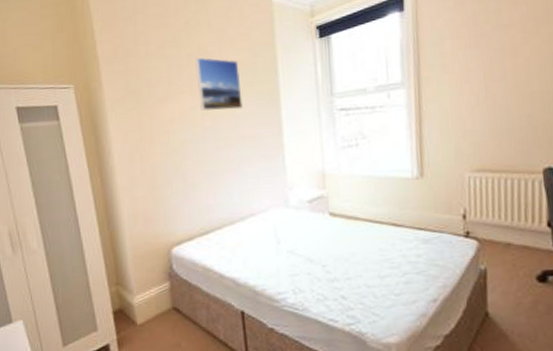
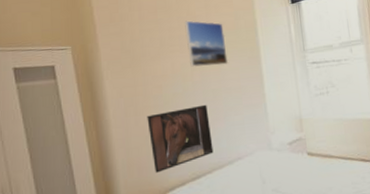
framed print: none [153,153,224,225] -> present [147,104,214,173]

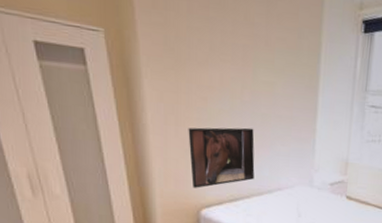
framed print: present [184,20,228,67] -> none [240,26,284,89]

